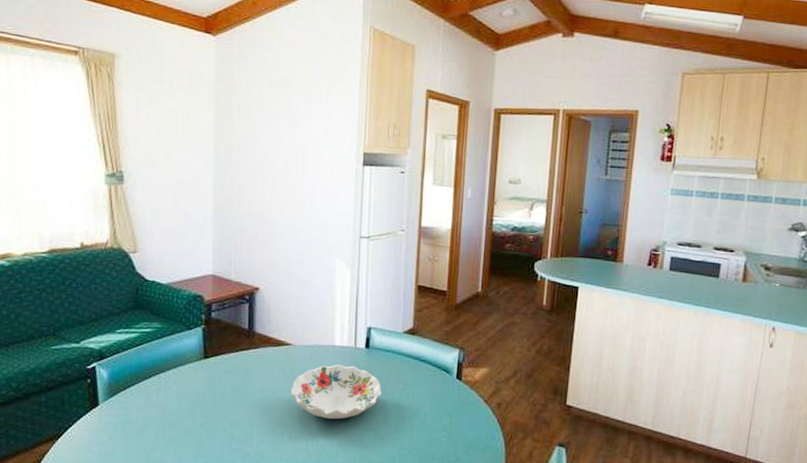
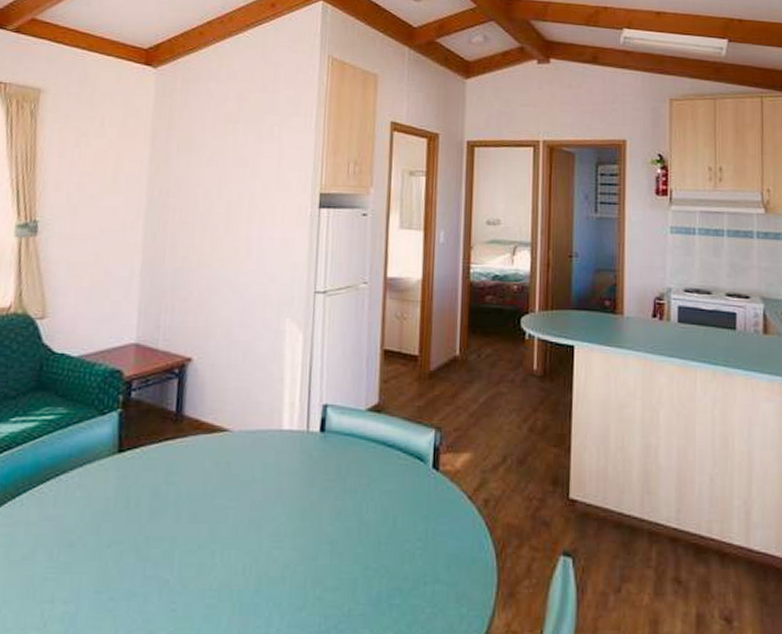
decorative bowl: present [290,365,382,420] -> none [225,455,340,530]

